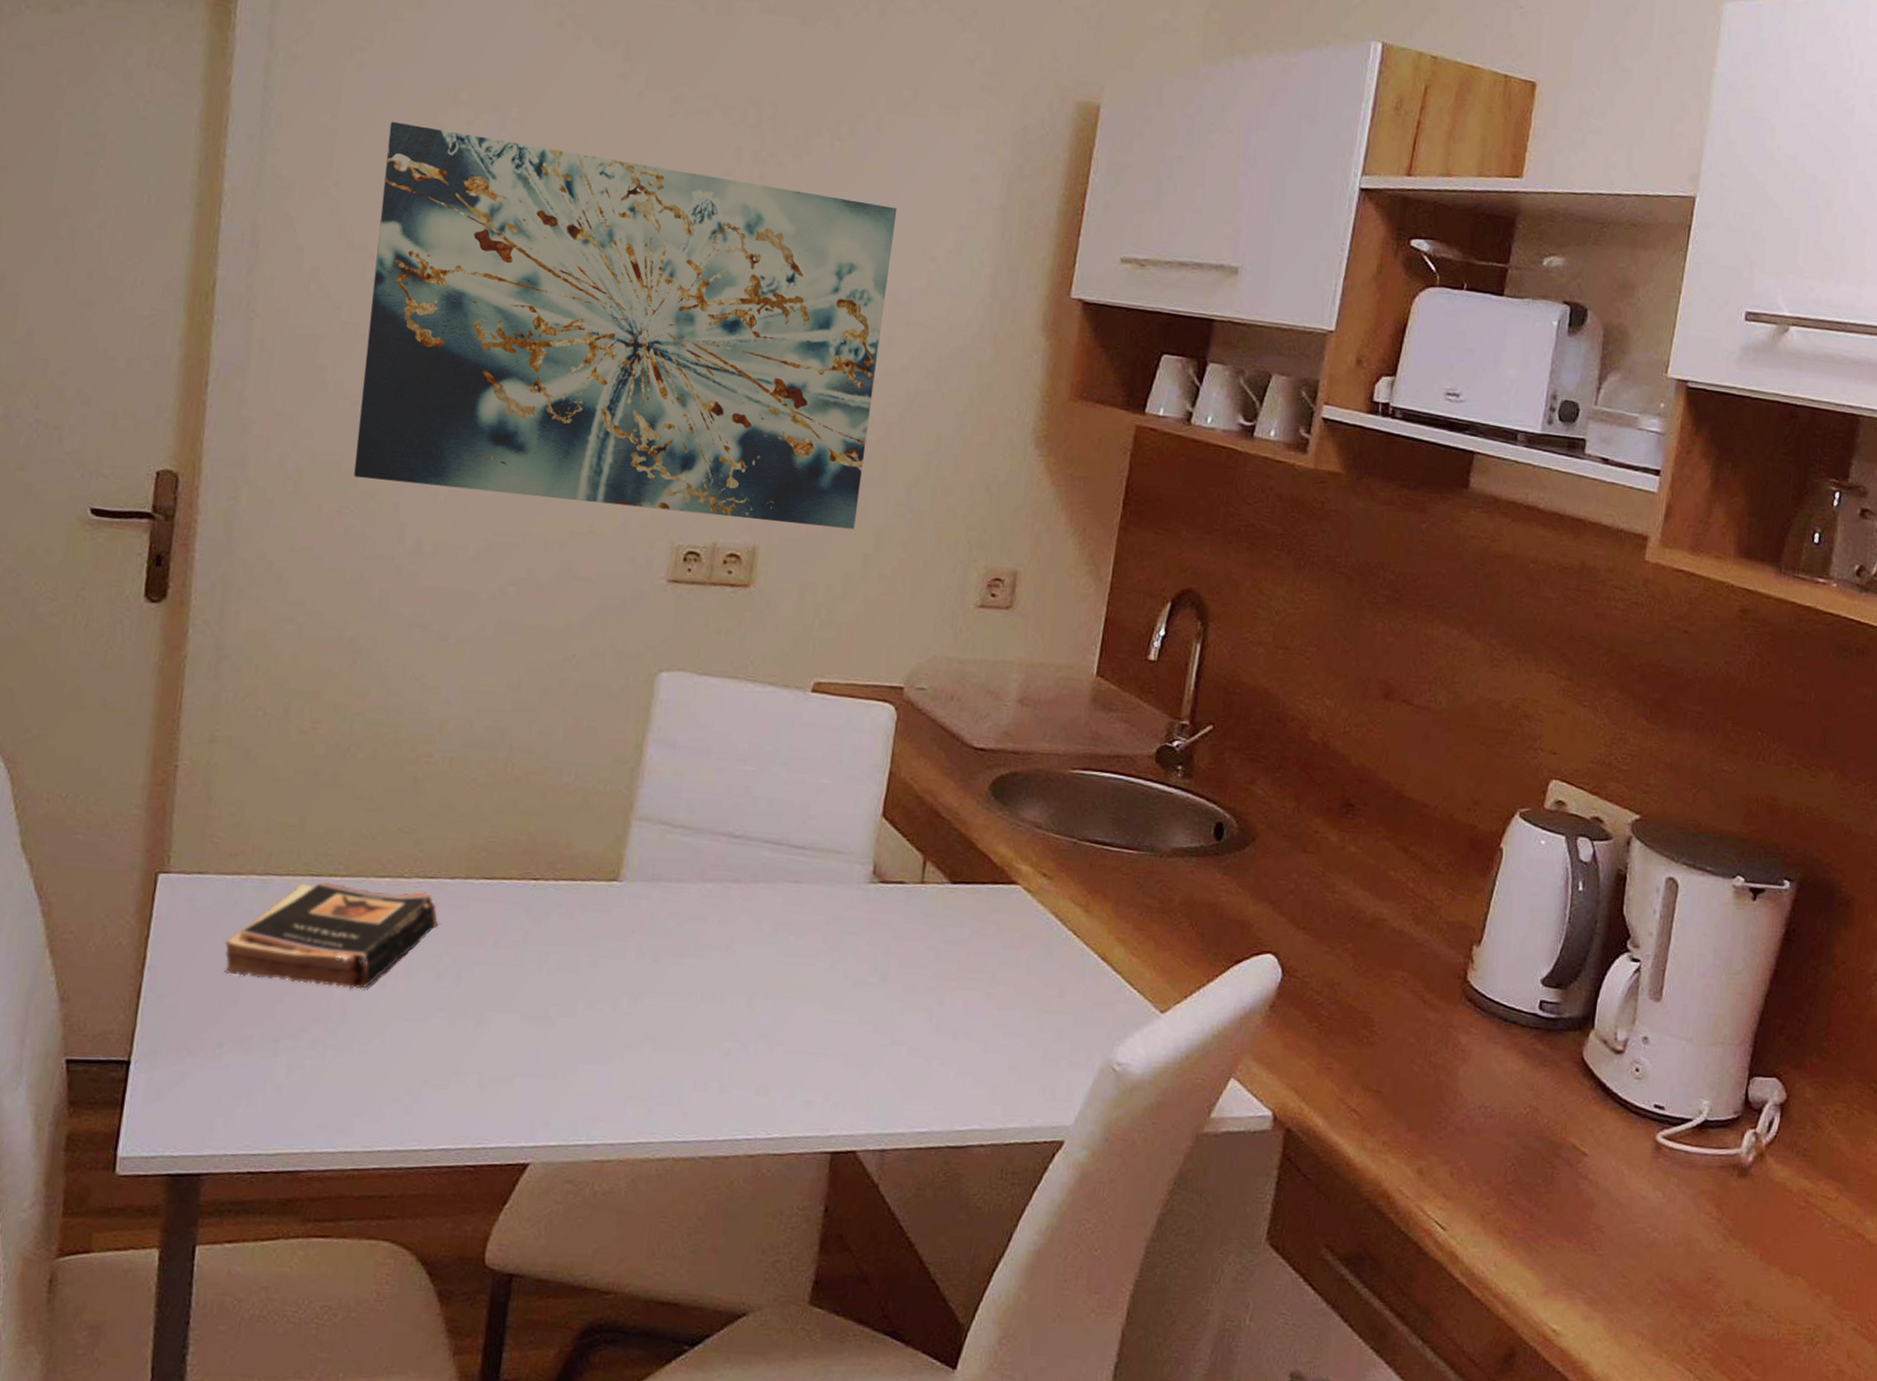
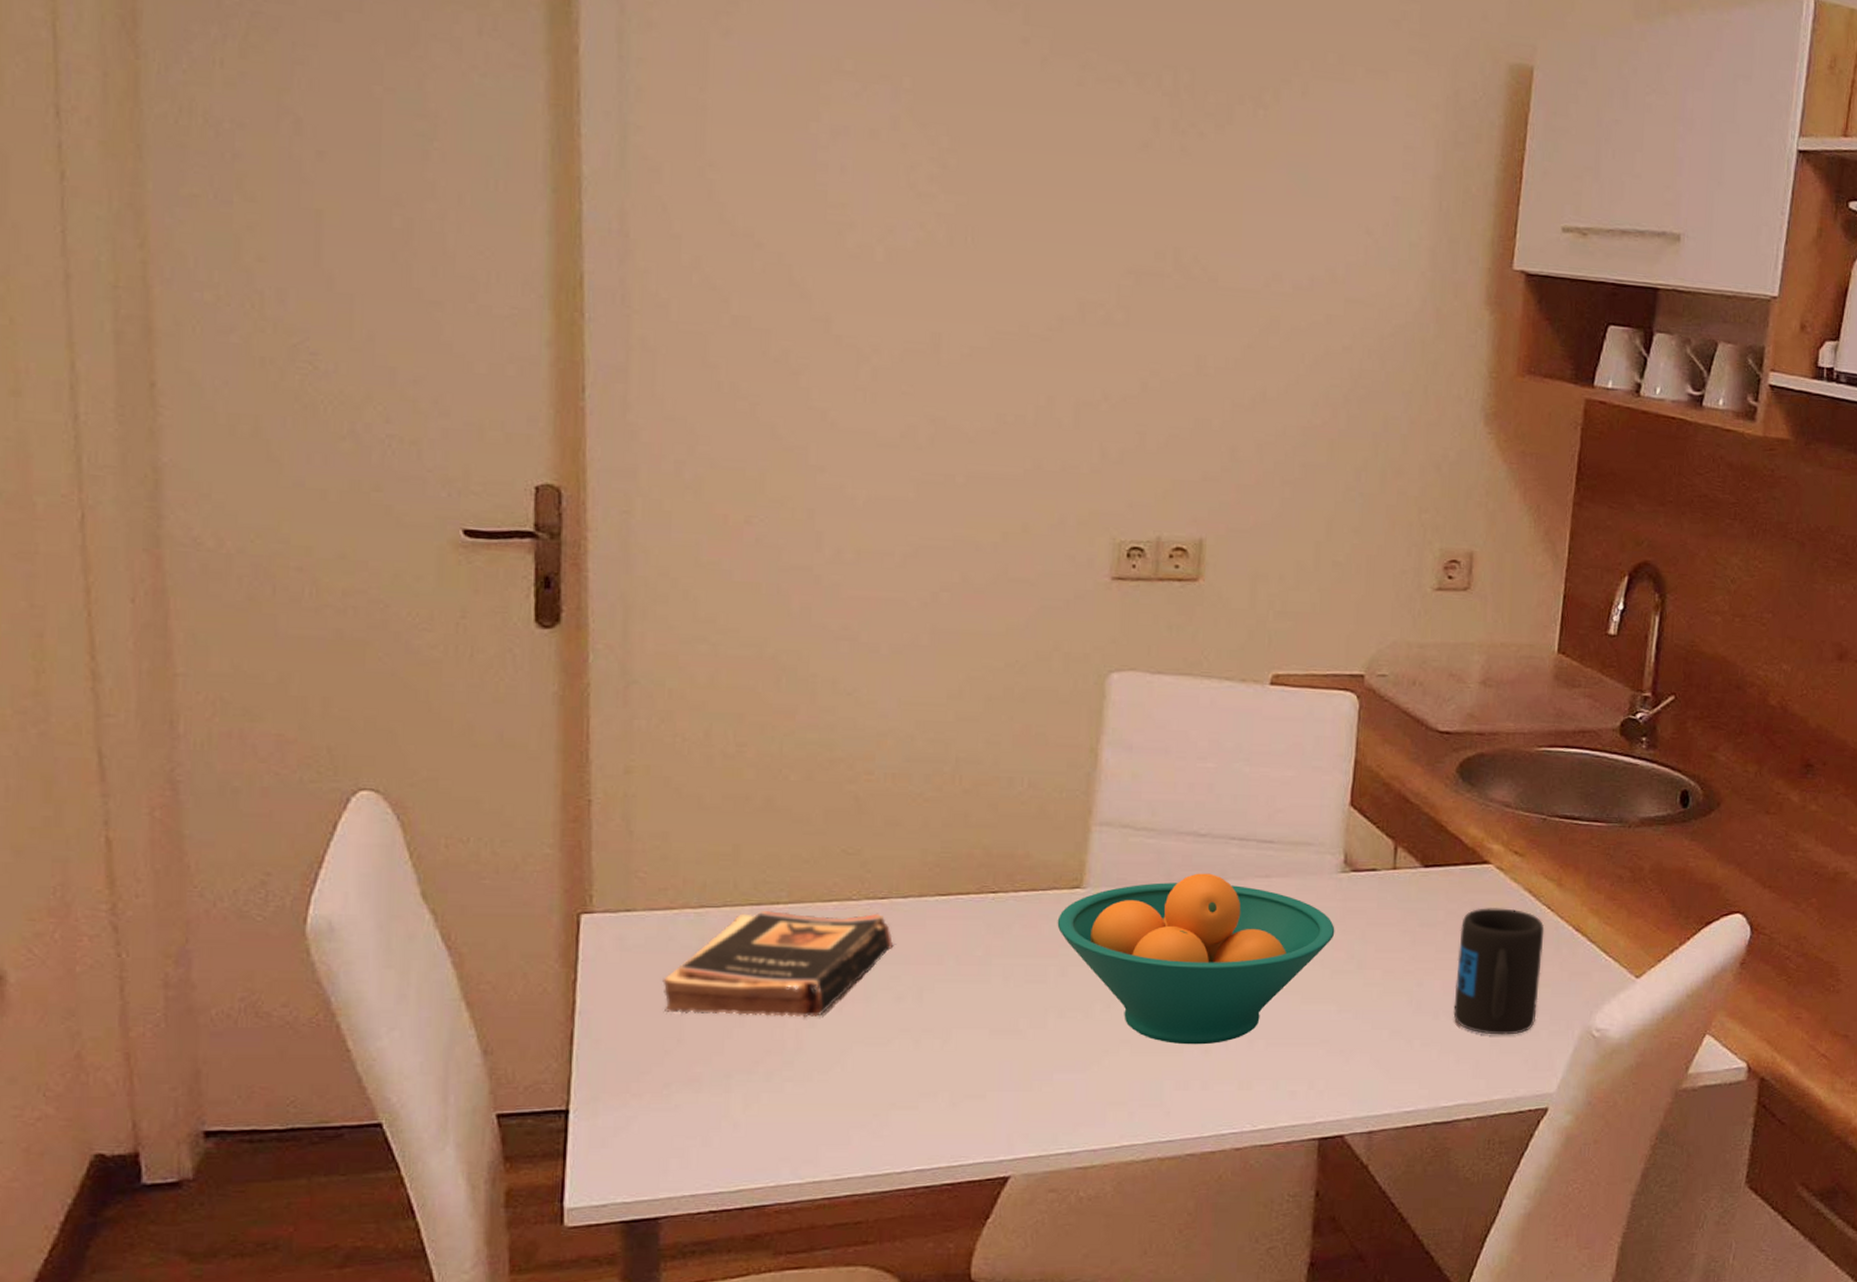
wall art: present [354,121,897,529] -> none [759,93,1329,517]
fruit bowl: none [592,874,860,1047] -> present [1057,873,1335,1045]
mug: none [972,929,1070,1062] -> present [1453,908,1545,1035]

